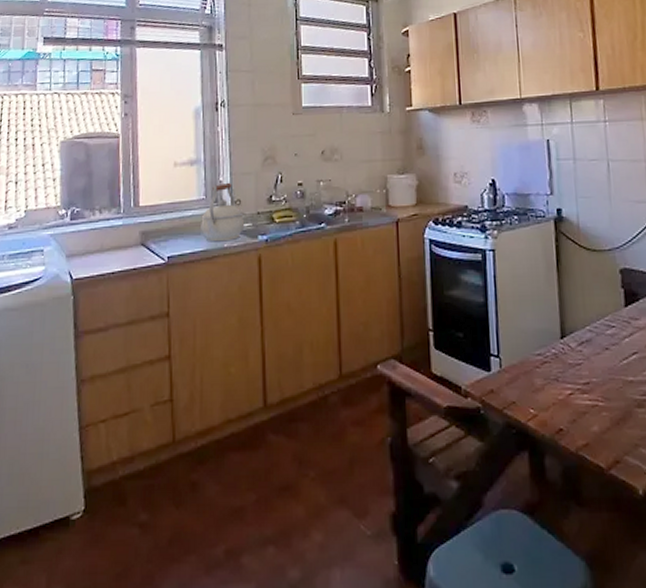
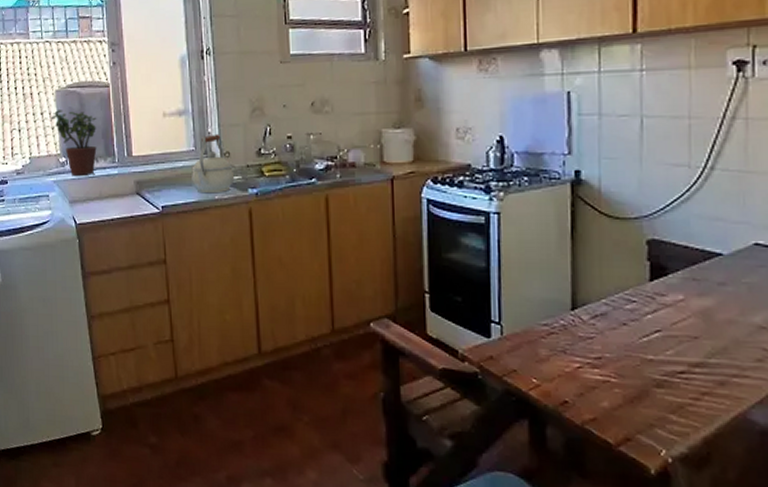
potted plant: none [53,159,104,228] -> present [51,108,97,175]

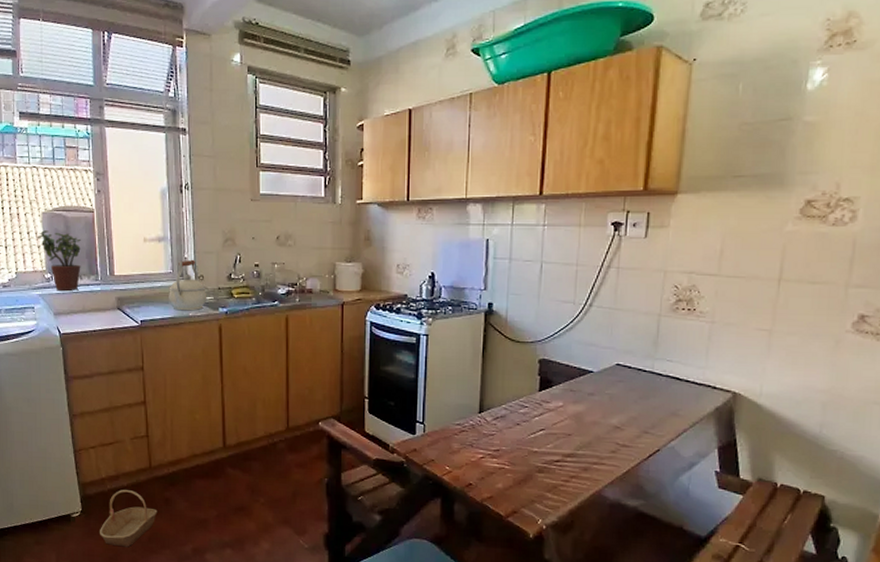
basket: none [122,404,186,473] -> present [100,489,158,547]

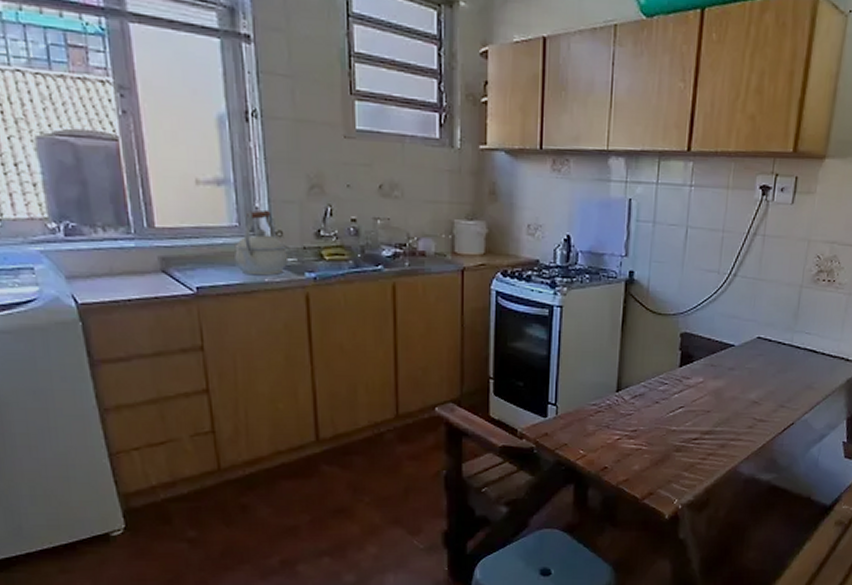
potted plant: present [37,229,82,291] -> none [30,160,104,247]
basket: present [100,489,158,547] -> none [153,498,232,567]

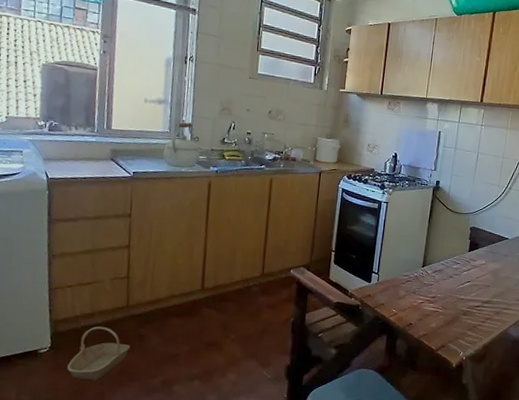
basket: none [153,498,232,567] -> present [67,326,131,381]

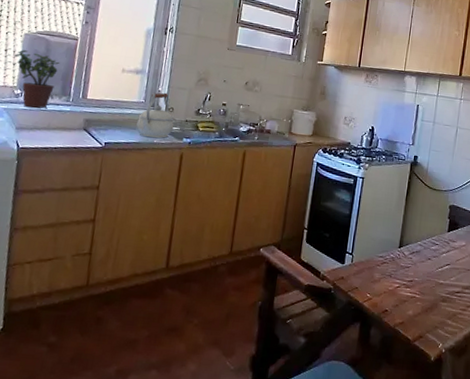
potted plant: none [34,80,82,139] -> present [14,49,60,108]
basket: present [67,326,131,381] -> none [17,307,87,369]

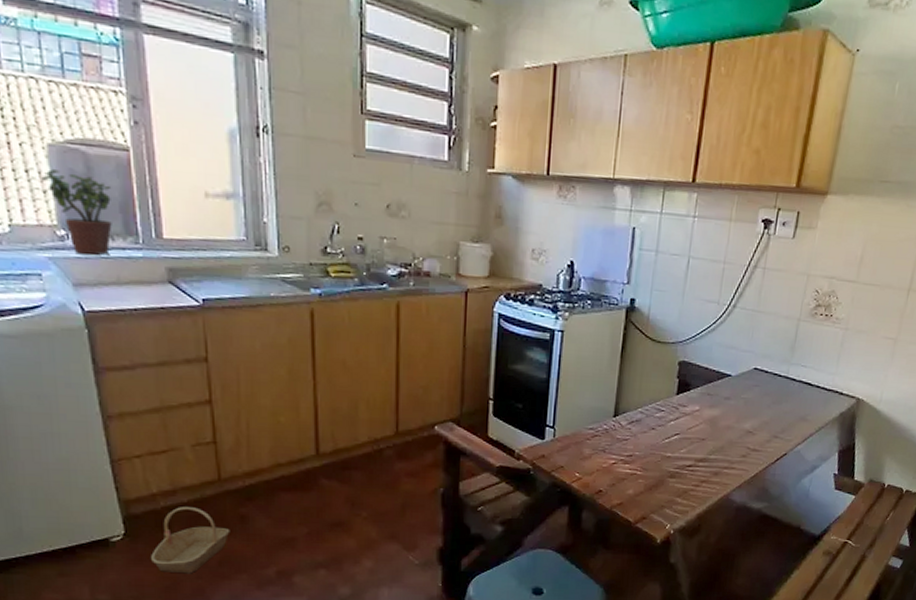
basket: none [17,307,87,369] -> present [151,507,230,574]
kettle: present [136,92,174,139] -> none [241,224,295,291]

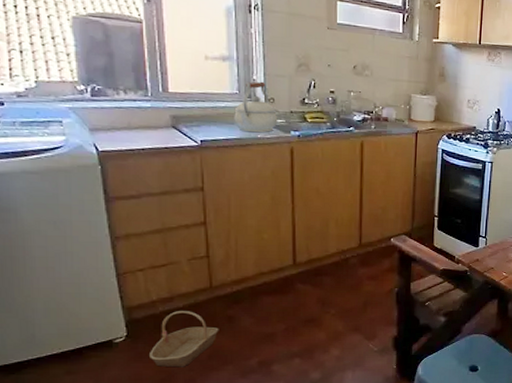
potted plant: present [41,168,112,255] -> none [65,36,126,106]
kettle: none [241,224,295,291] -> present [234,81,278,133]

